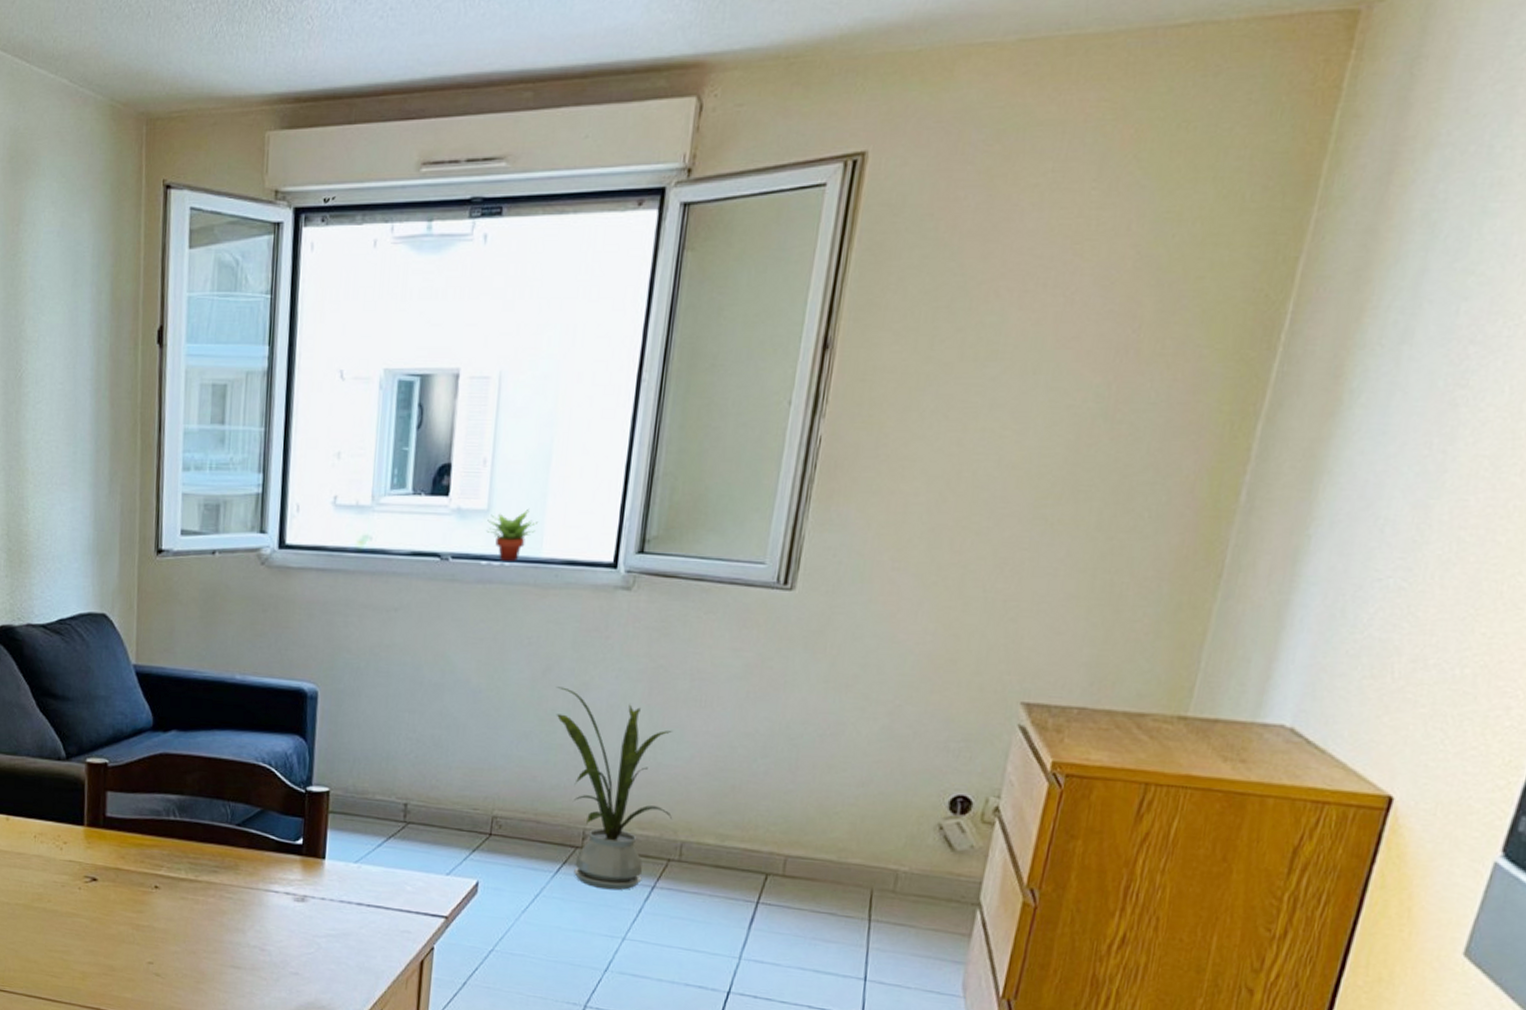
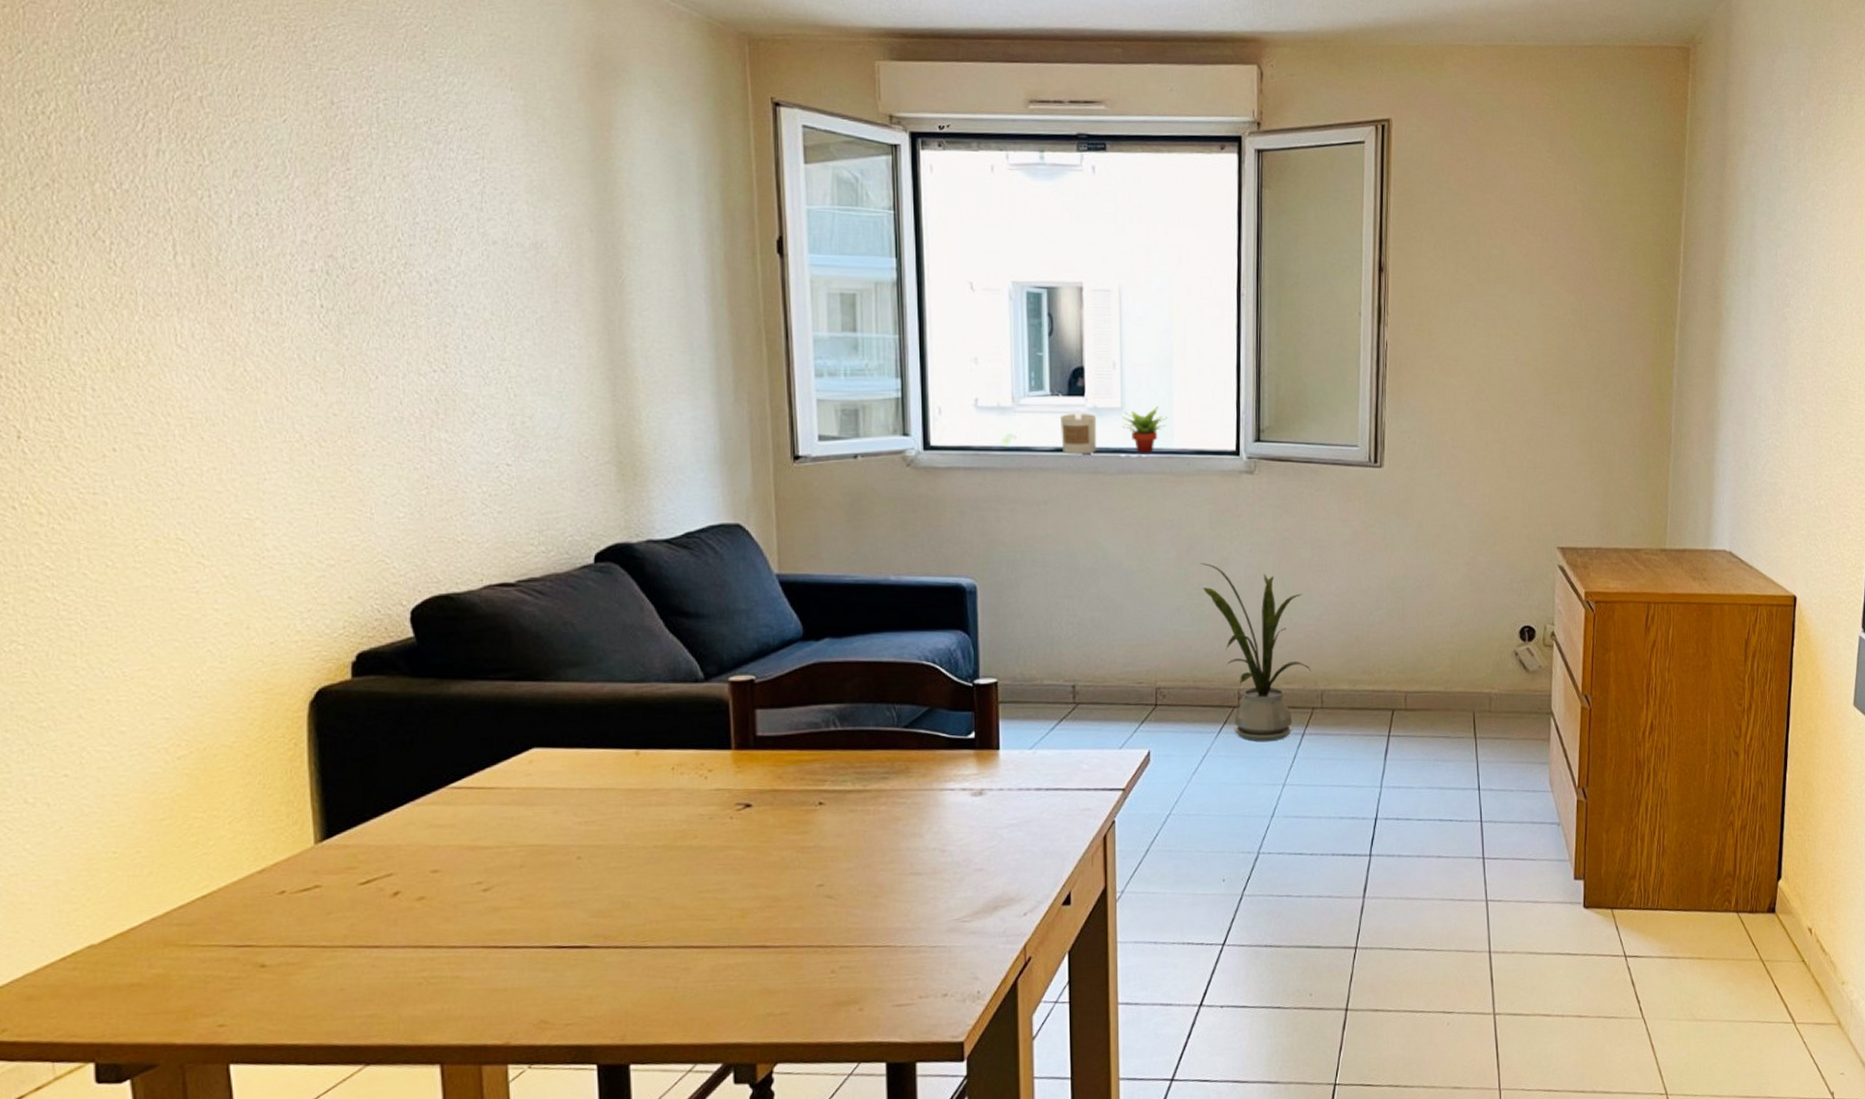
candle: none [419,510,460,560] -> present [1059,409,1097,454]

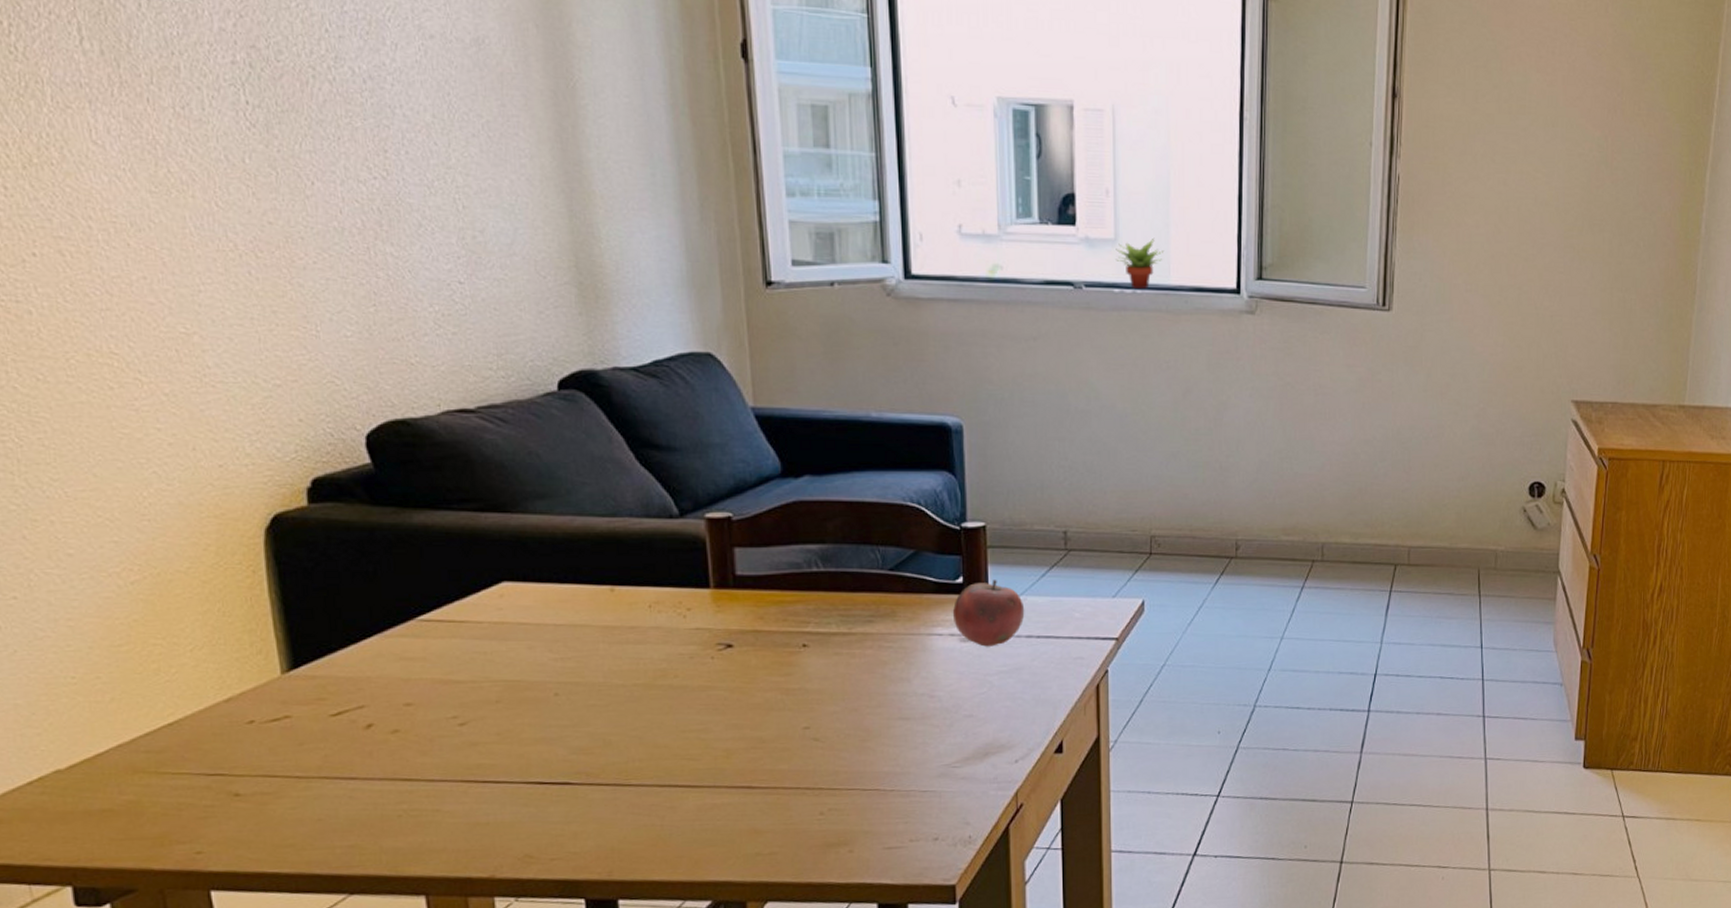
fruit: none [964,734,1035,800] -> present [952,580,1025,647]
candle: present [1059,409,1097,454] -> none [1049,239,1089,288]
house plant: present [1200,563,1311,742] -> none [1198,407,1312,594]

